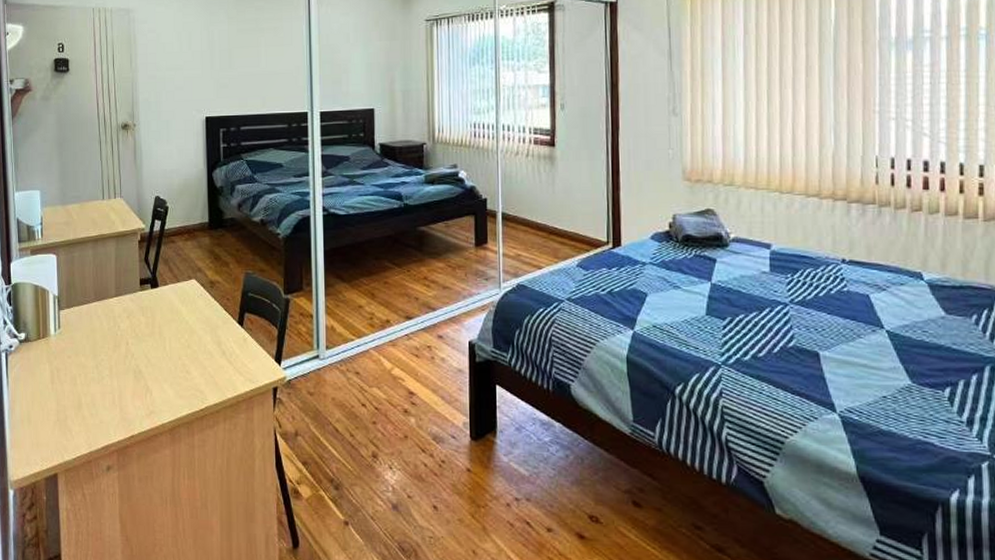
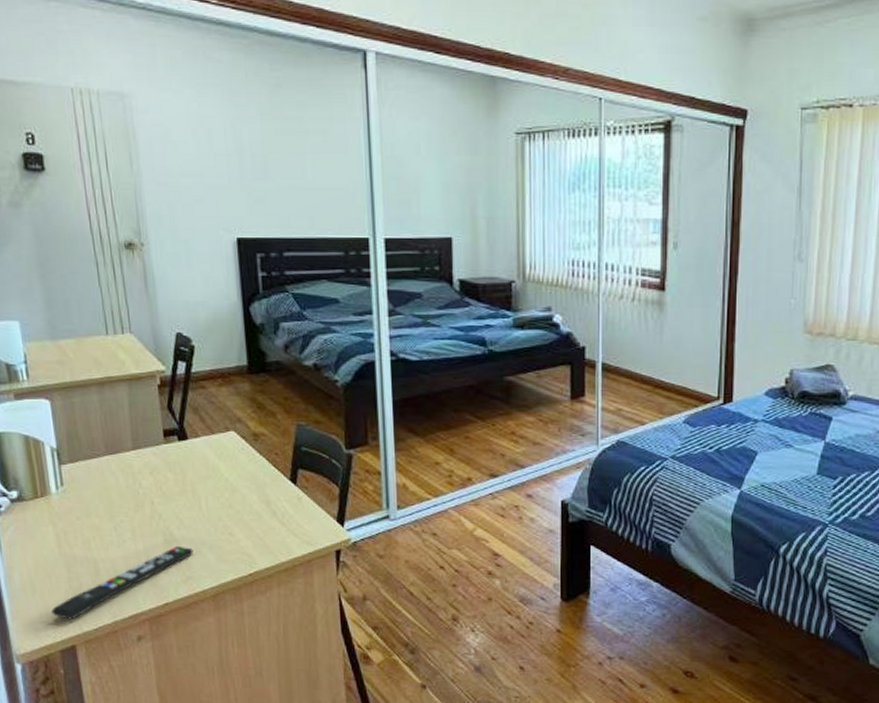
remote control: none [41,382,157,449] -> present [51,545,194,620]

